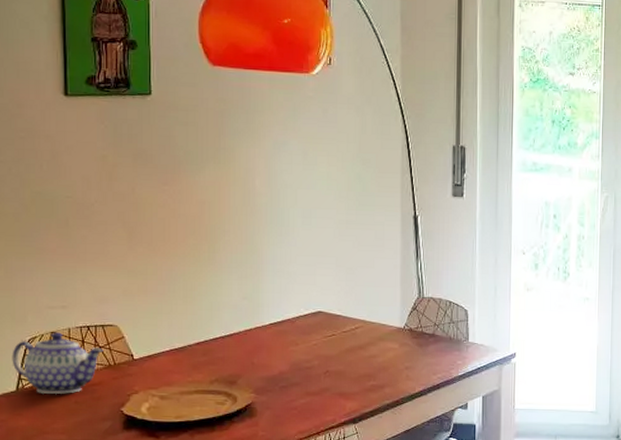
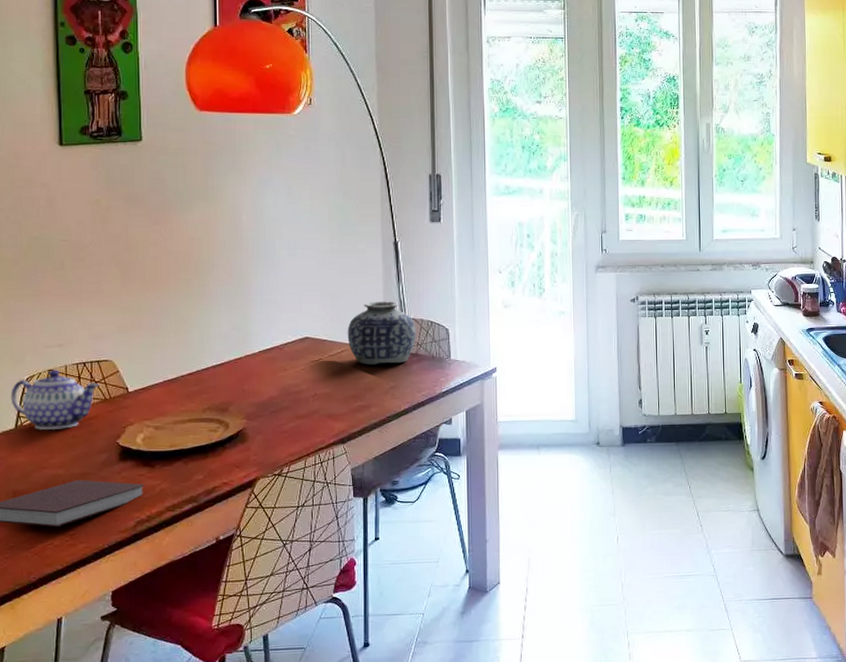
vase: none [362,277,434,344] -> present [347,301,416,365]

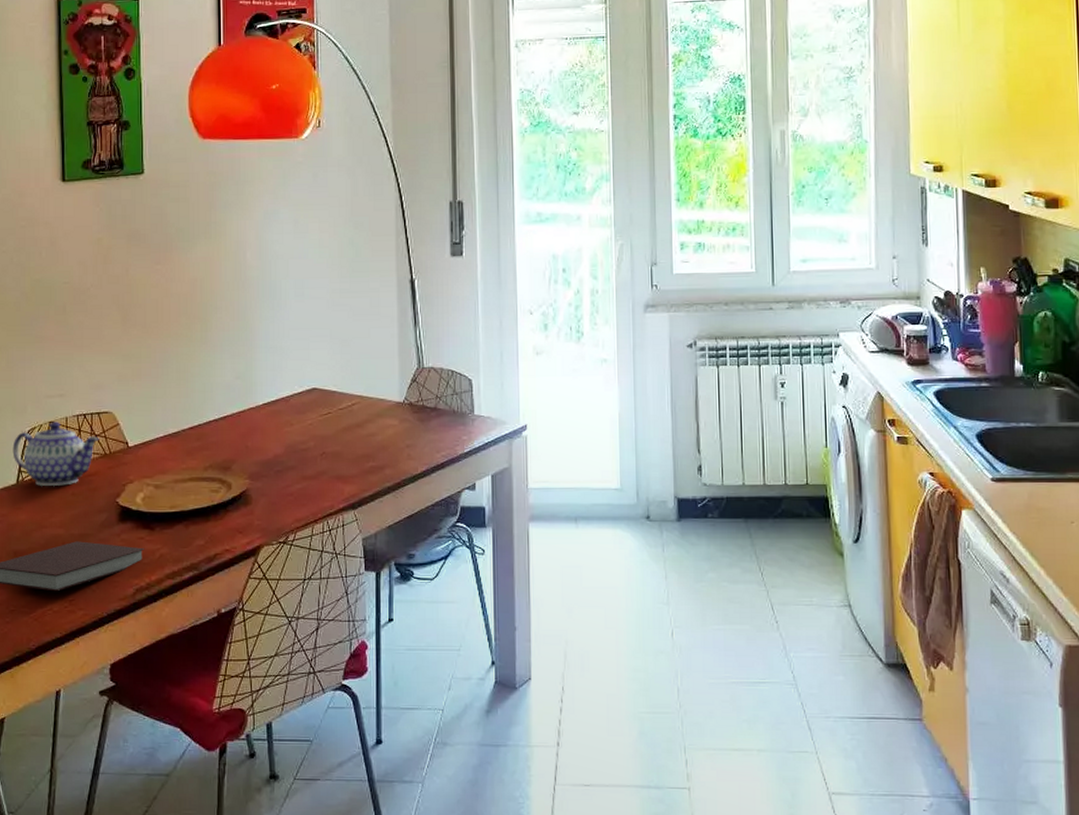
vase: present [347,301,416,365] -> none [358,347,435,421]

